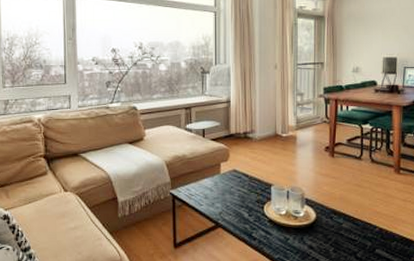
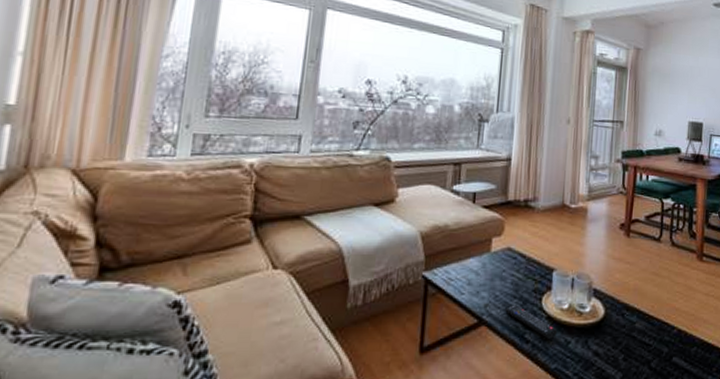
remote control: none [236,212,277,237] -> present [505,305,557,339]

